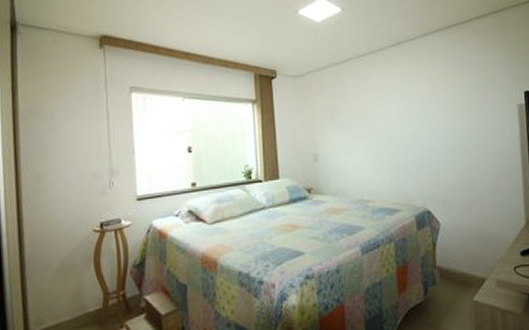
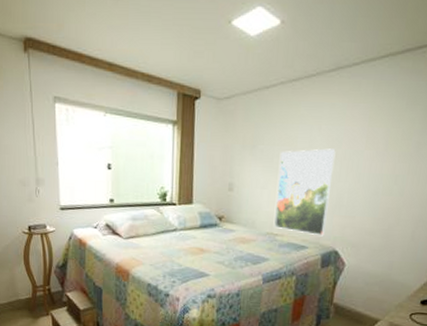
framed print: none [358,112,414,198] -> present [273,148,336,237]

